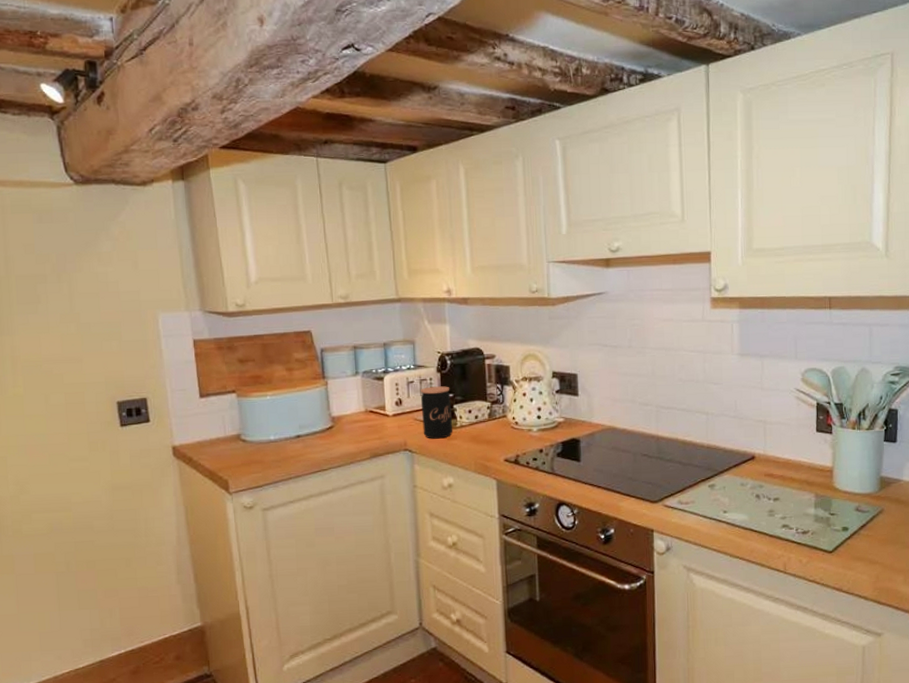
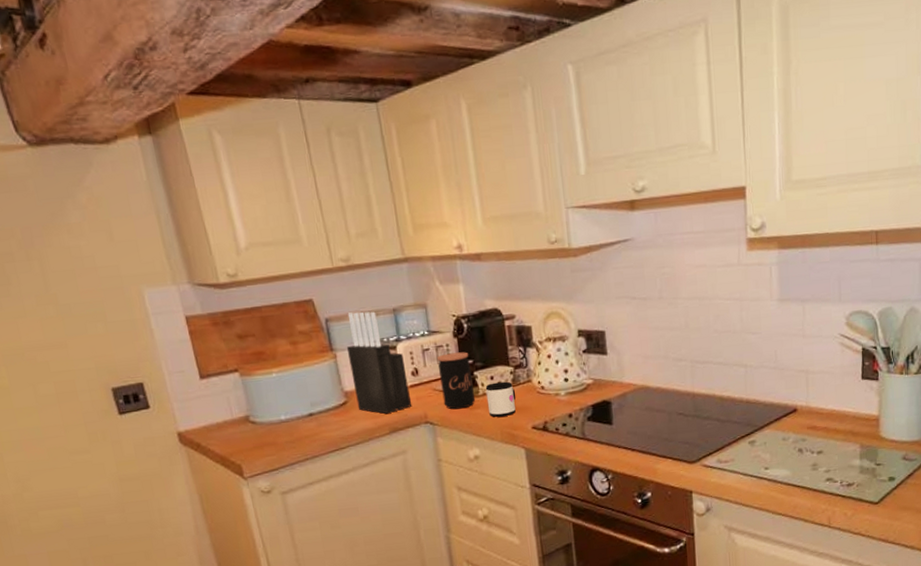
knife block: none [337,344,393,440] -> present [346,311,411,414]
mug: none [463,415,491,448] -> present [485,381,516,417]

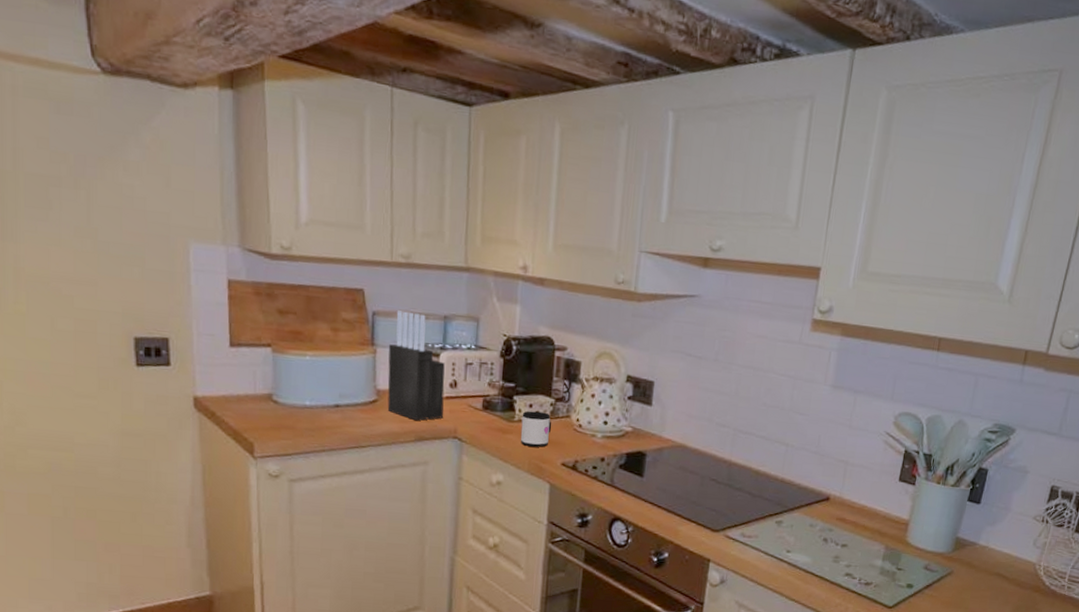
coffee jar: present [436,352,475,410] -> none [476,371,512,431]

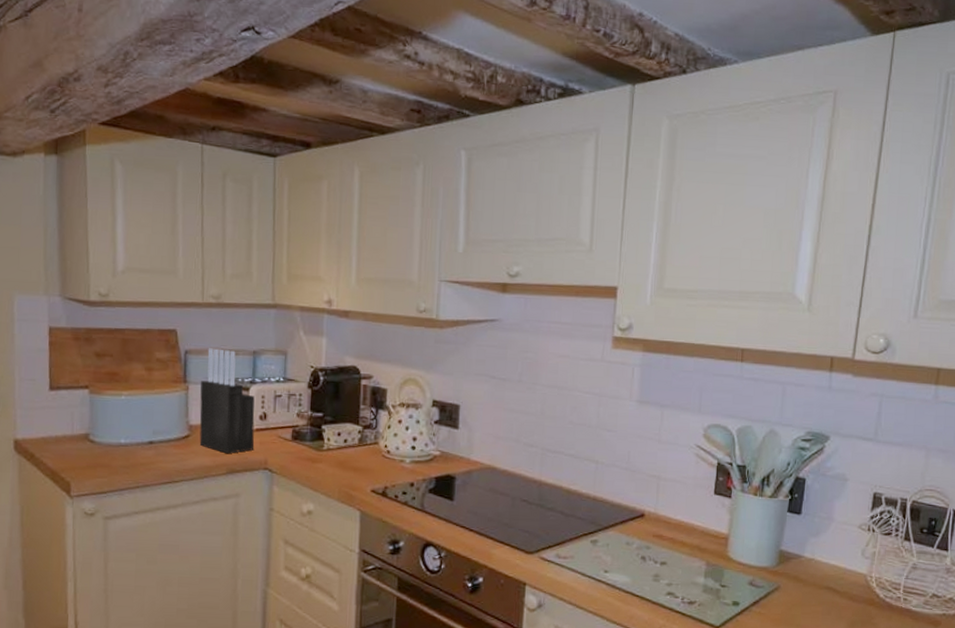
mug: present [520,411,552,447] -> none [329,439,361,475]

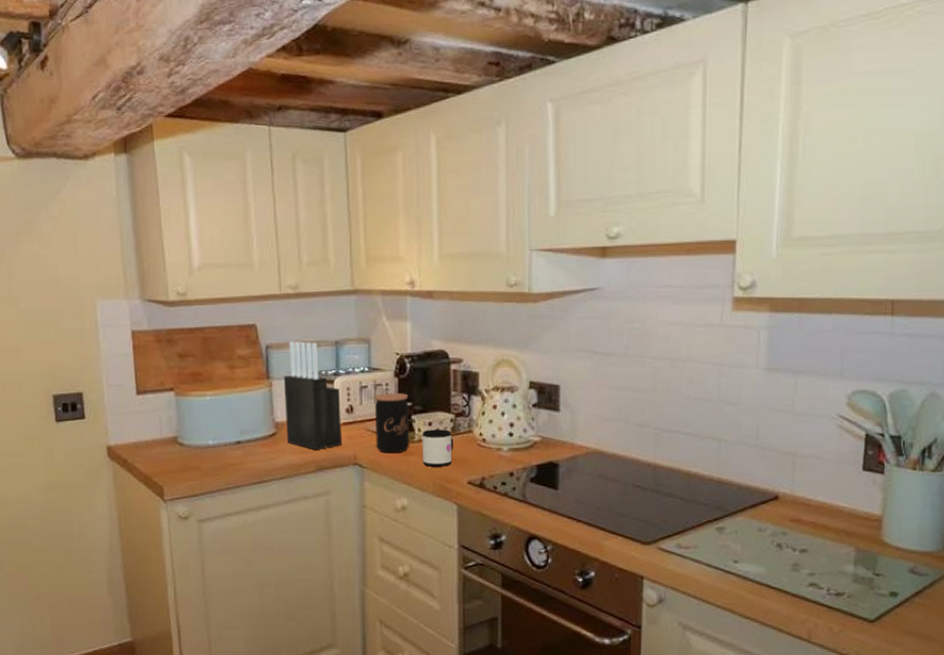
coffee jar: none [286,403,320,461] -> present [374,393,409,454]
mug: none [329,439,361,475] -> present [422,429,454,467]

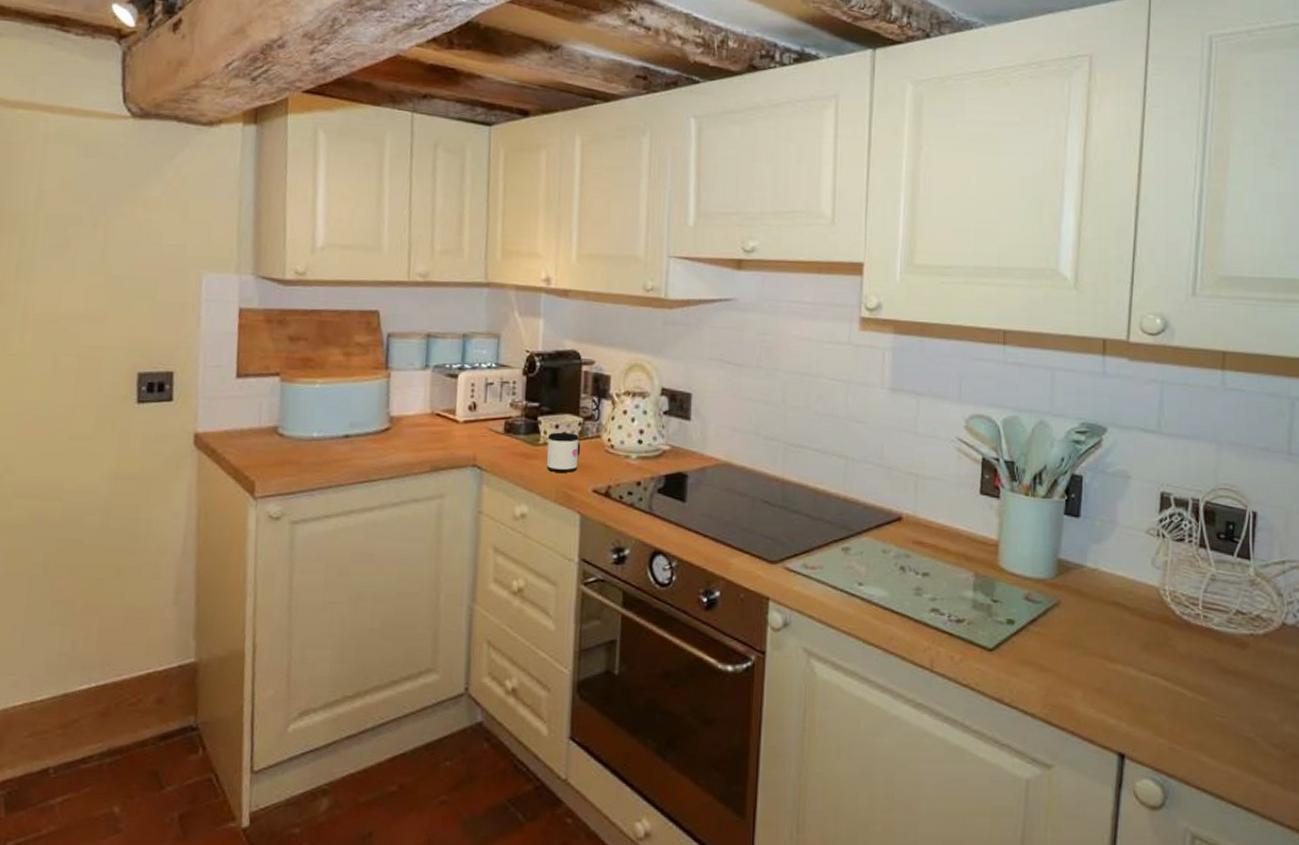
knife block: present [283,341,342,451] -> none [401,331,464,449]
coffee jar: present [374,393,409,454] -> none [497,391,536,456]

